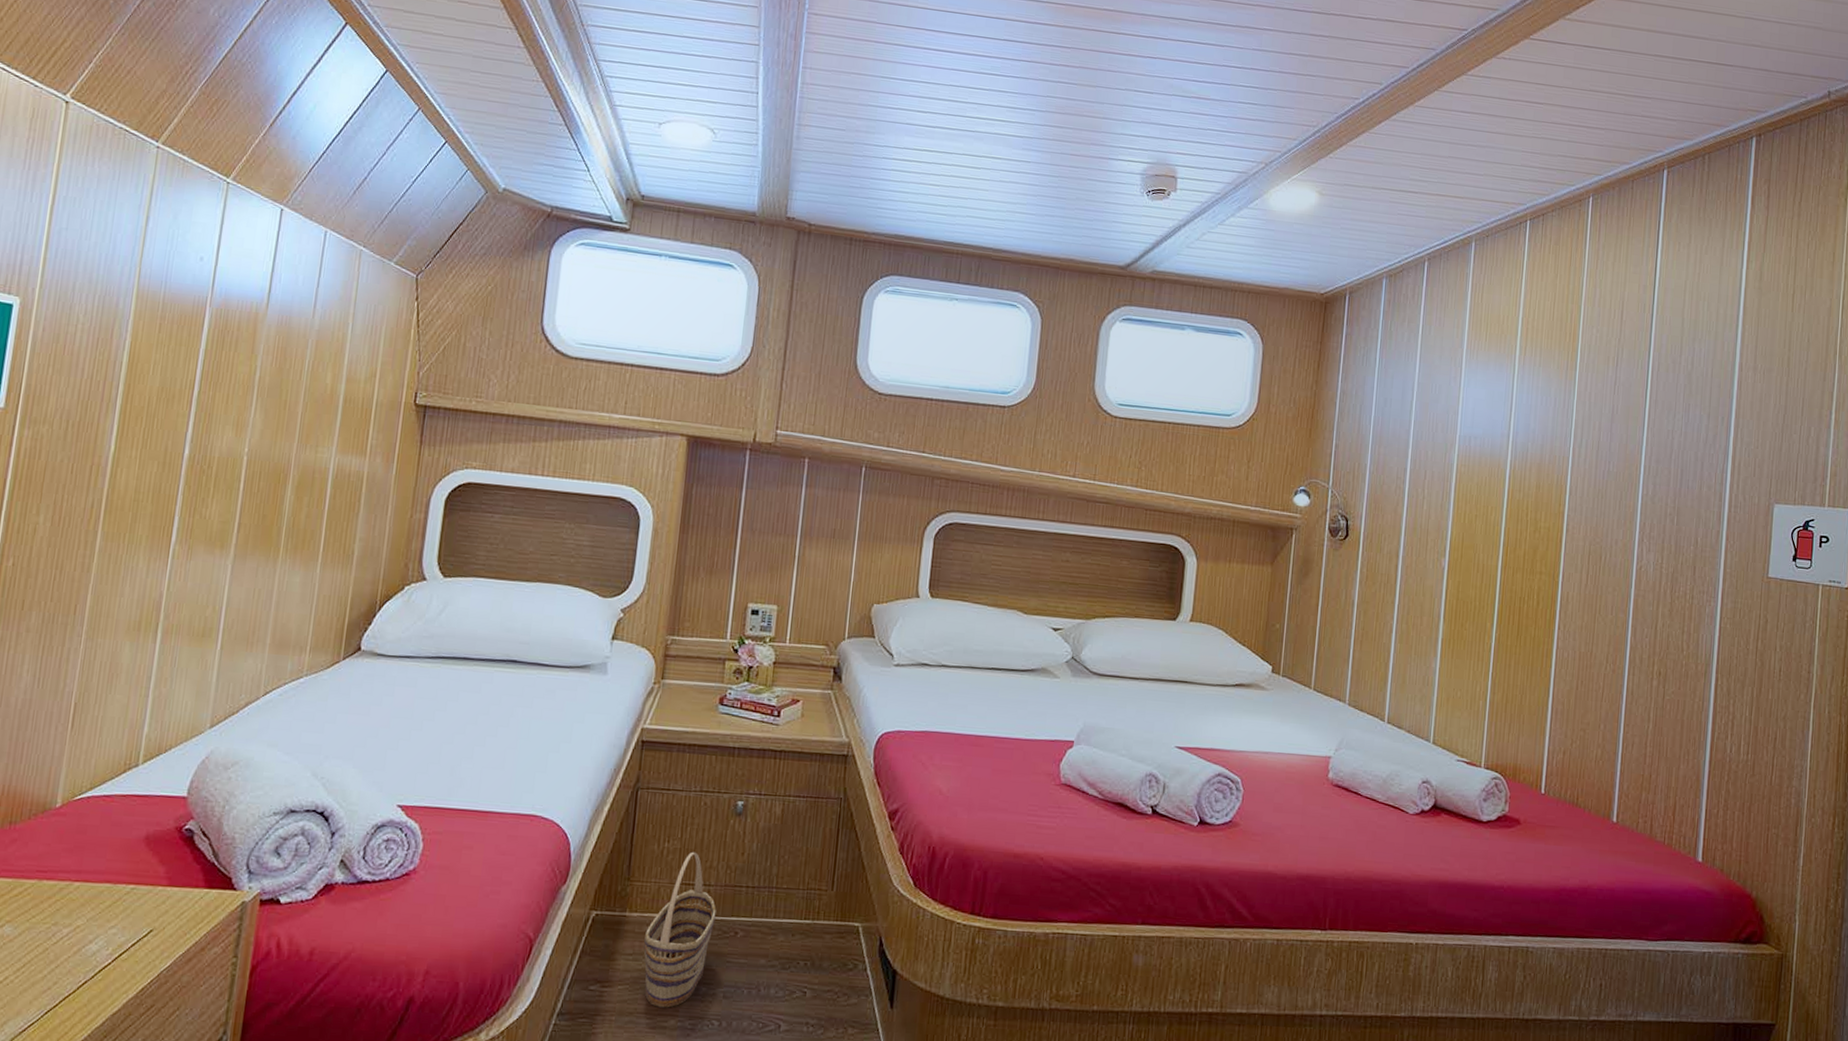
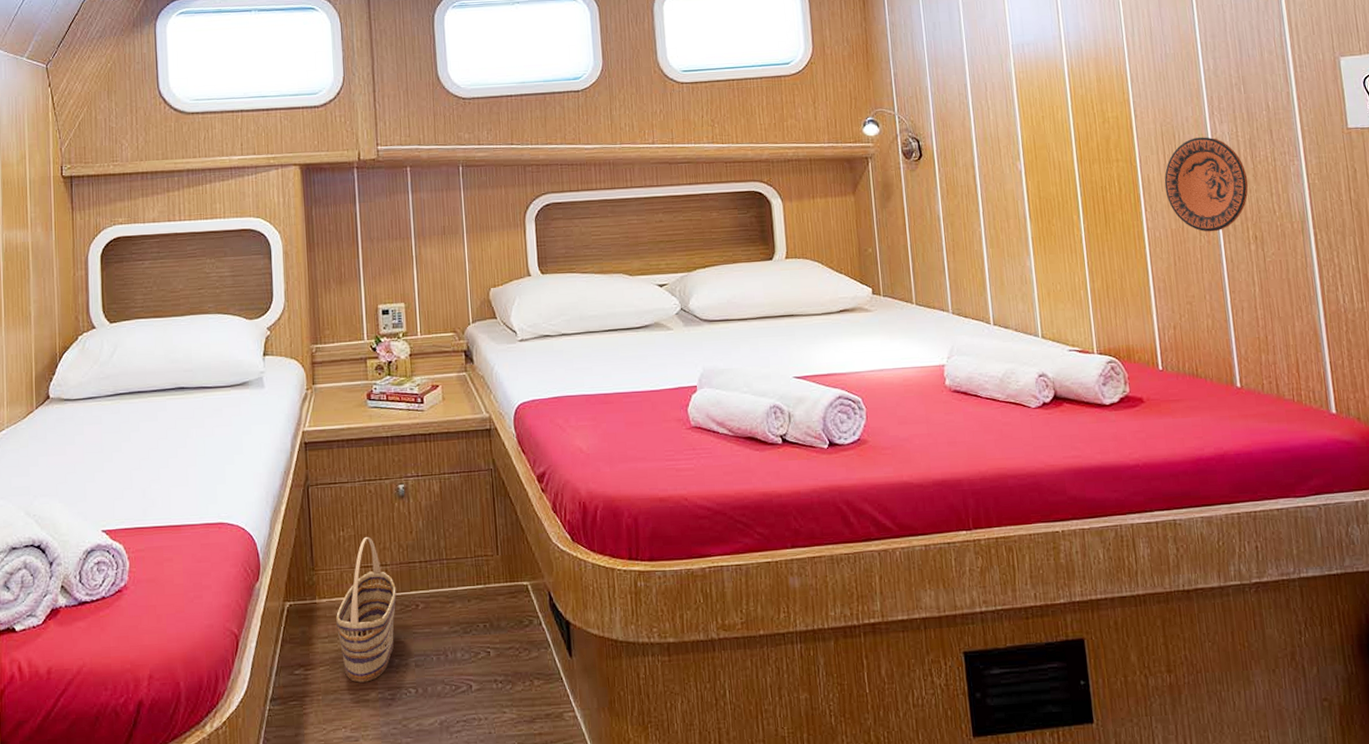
decorative plate: none [1581,562,1663,662] -> present [1164,137,1248,232]

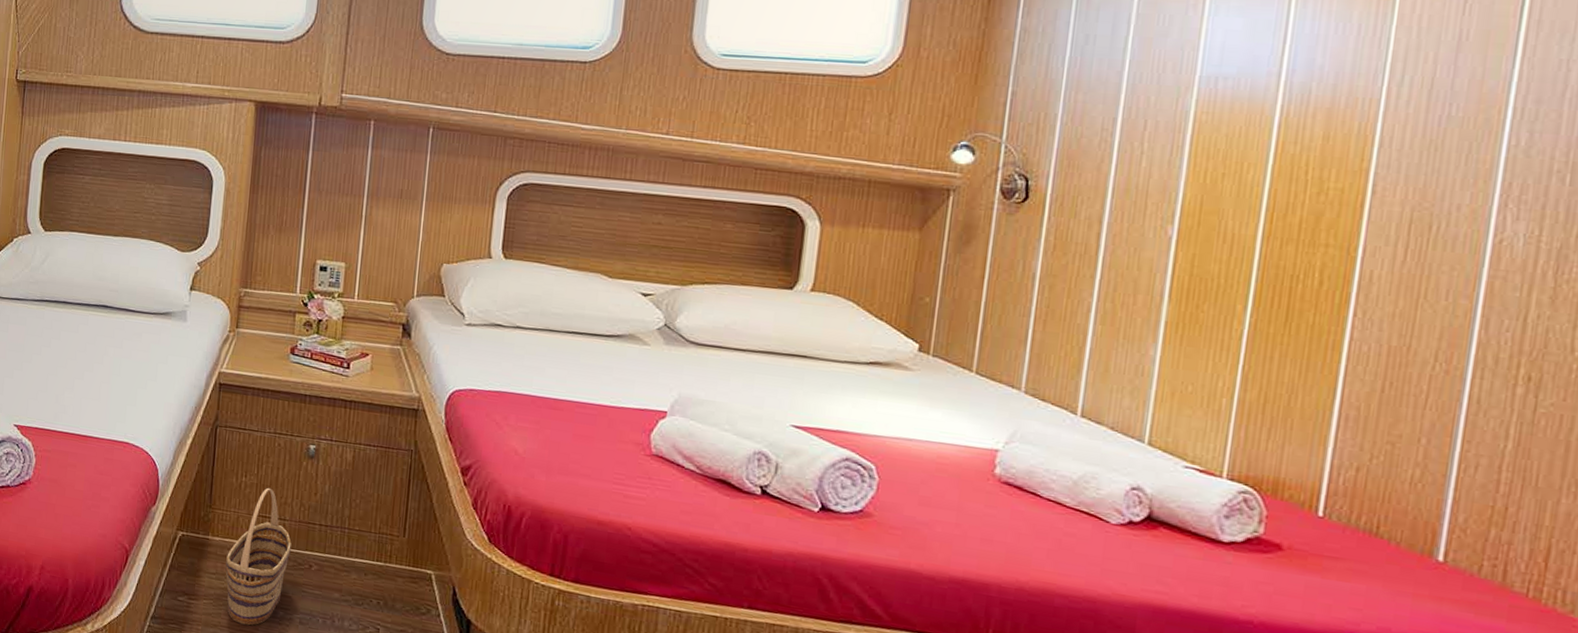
decorative plate: present [1164,137,1248,232] -> none [1393,233,1540,361]

